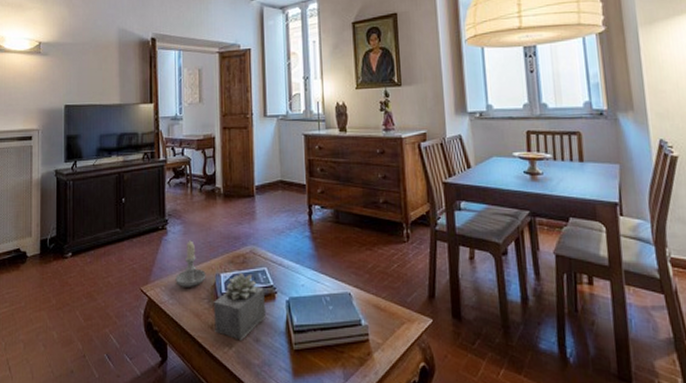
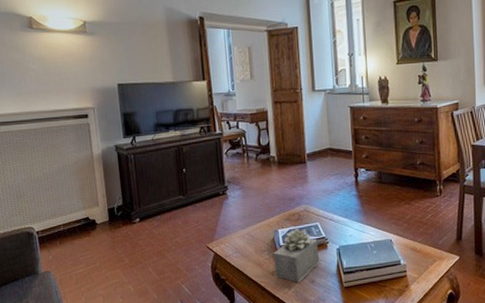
candle: present [175,240,206,287] -> none [238,203,266,243]

